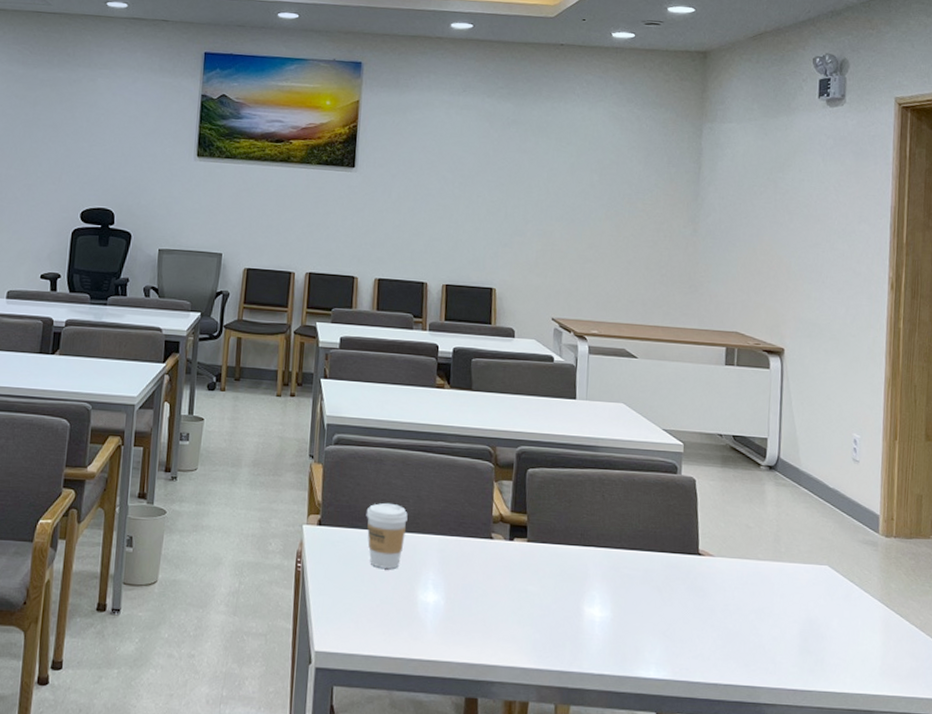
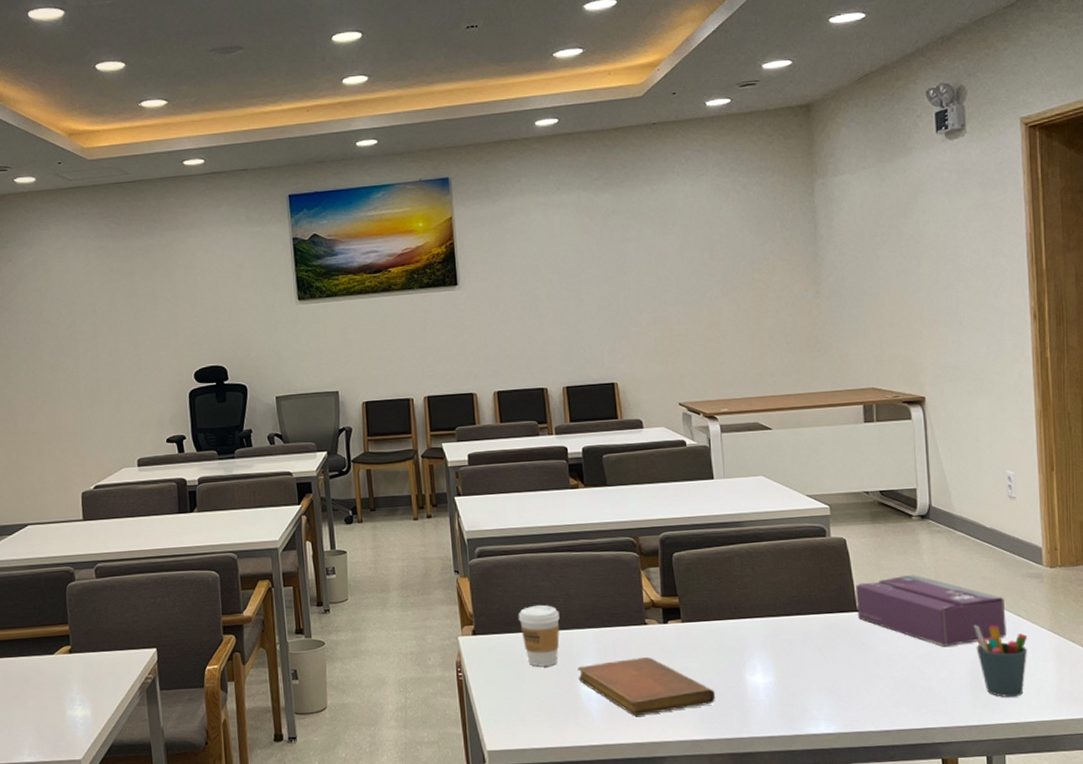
notebook: none [417,572,552,635] -> present [578,657,716,716]
tissue box: none [698,524,840,604] -> present [856,574,1006,647]
pen holder: none [808,585,859,666] -> present [973,625,1028,698]

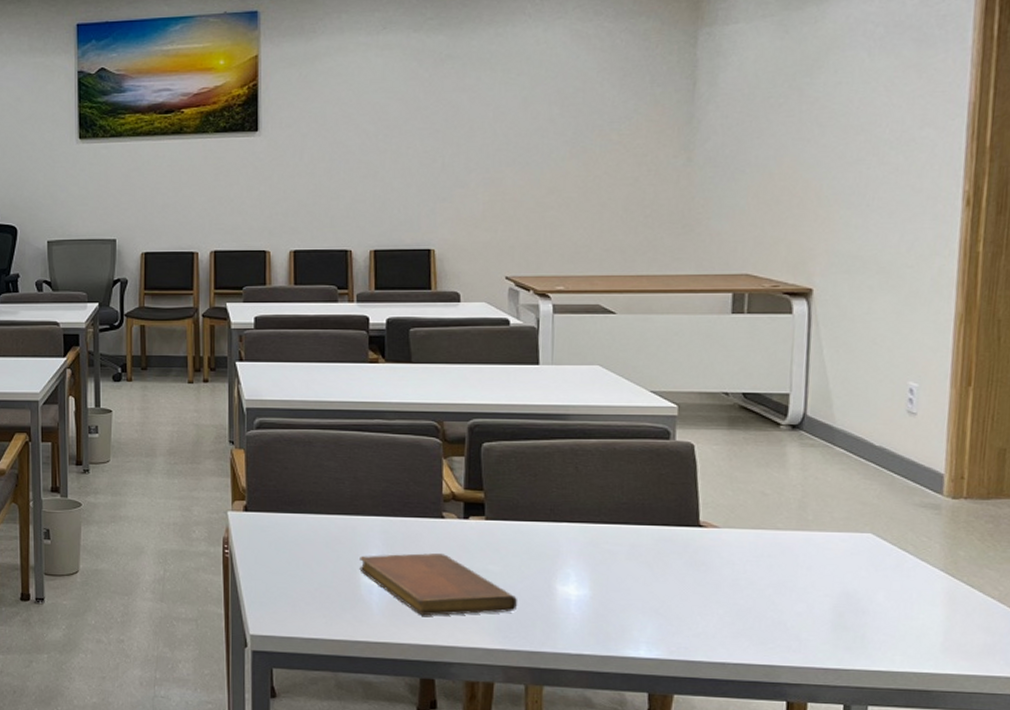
coffee cup: present [518,604,560,667] -> none [296,485,344,552]
tissue box: present [856,574,1006,647] -> none [699,491,888,577]
pen holder: present [973,625,1028,698] -> none [844,555,913,642]

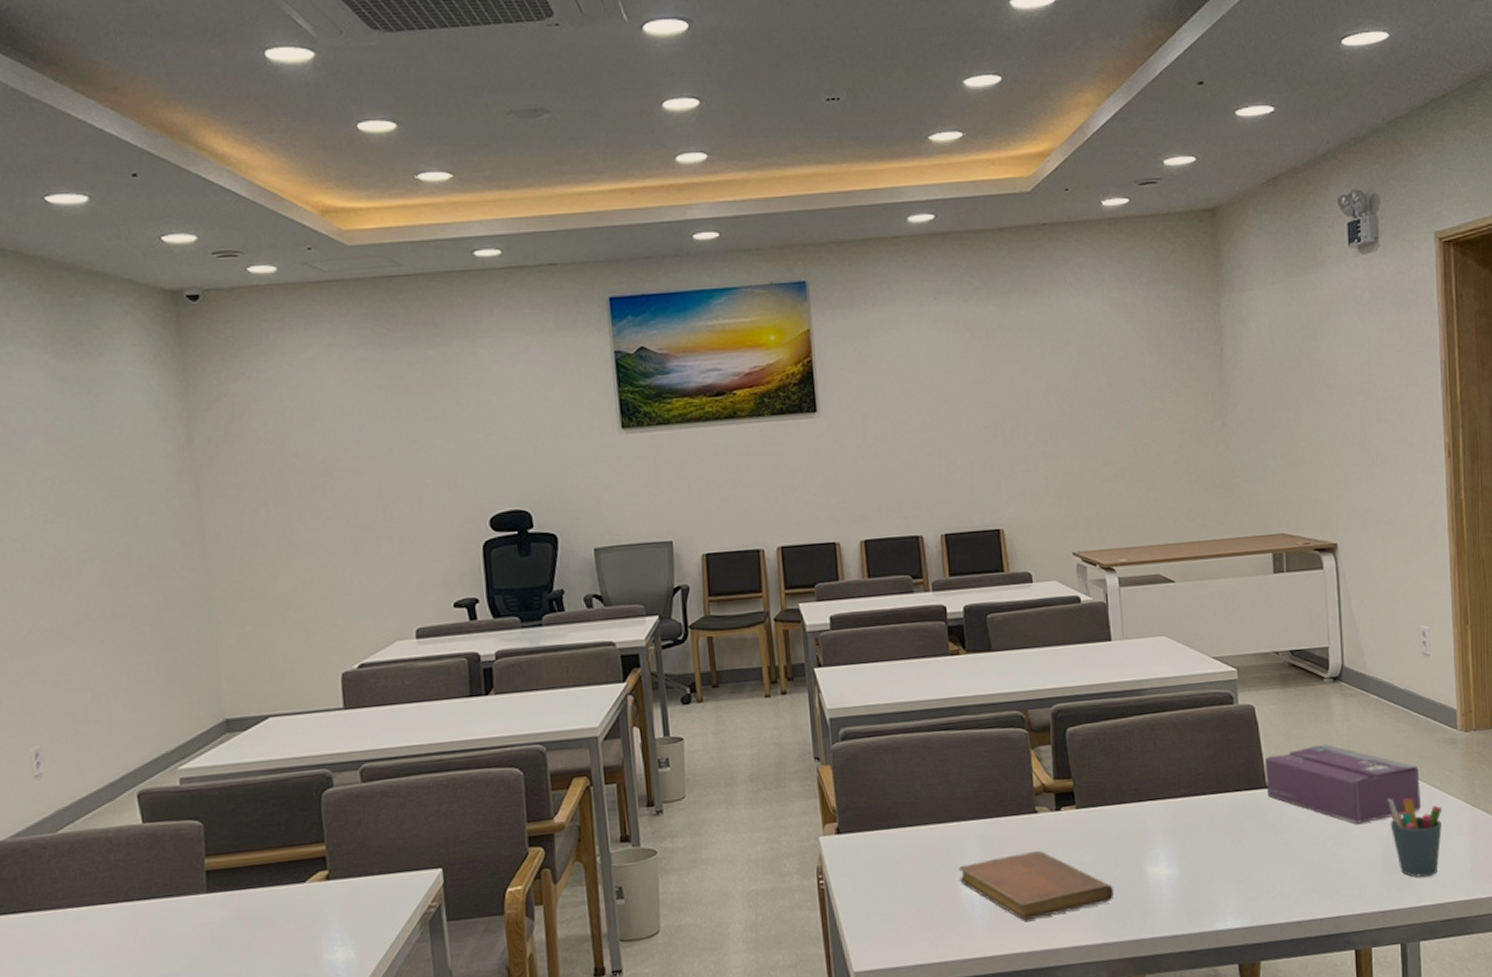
tissue box: none [699,491,888,577] -> present [1265,743,1421,824]
pen holder: none [844,555,913,642] -> present [1387,798,1443,877]

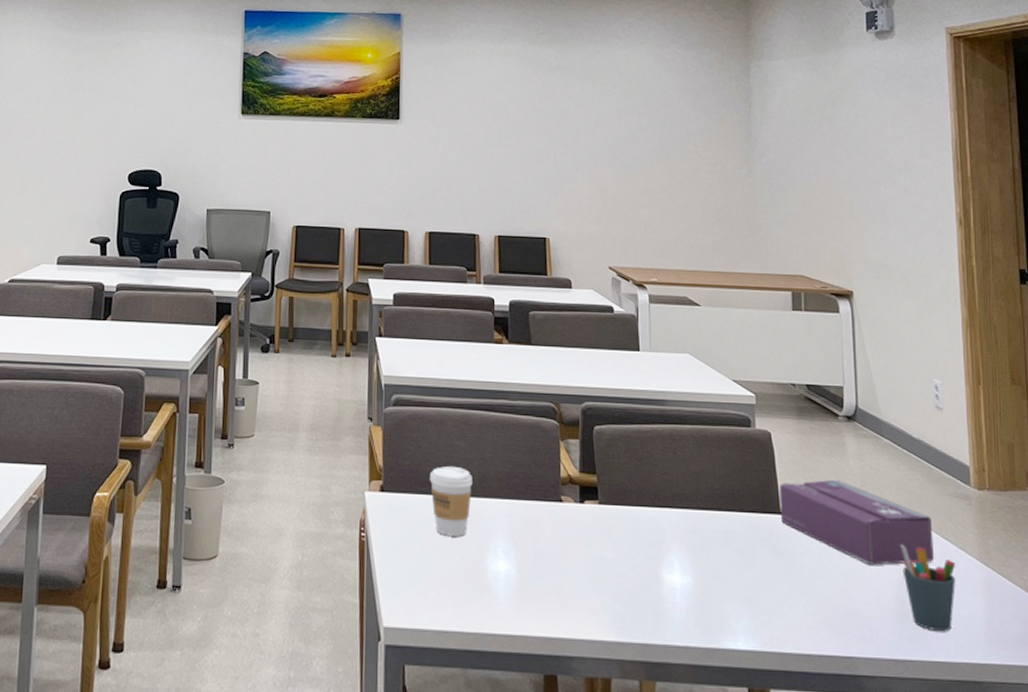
coffee cup: none [889,794,939,869] -> present [429,465,473,536]
notebook: present [959,851,1115,921] -> none [487,538,630,606]

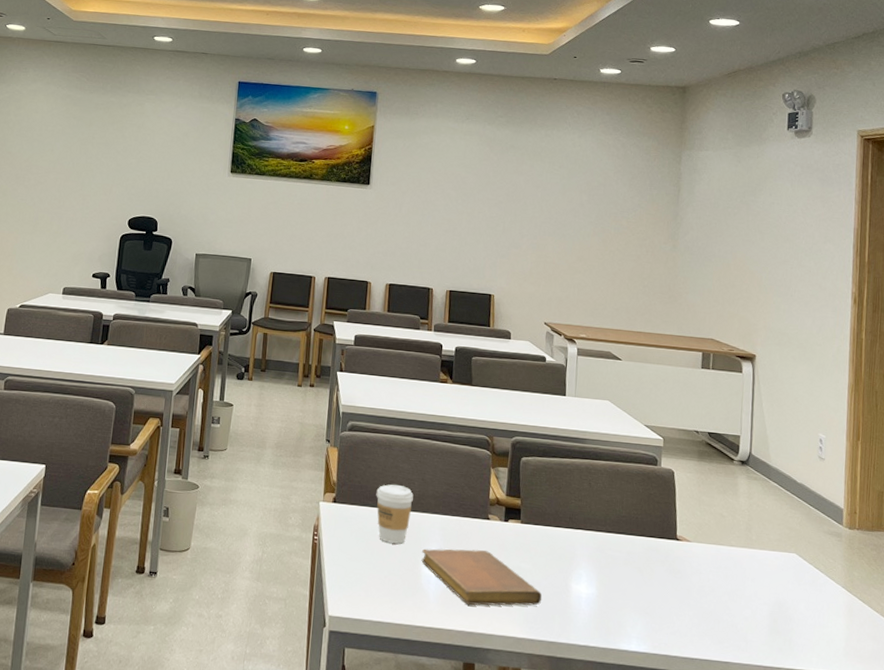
notebook: none [487,538,630,606] -> present [421,549,543,606]
tissue box: present [780,479,934,565] -> none [676,513,807,587]
pen holder: present [899,544,956,632] -> none [777,571,824,646]

